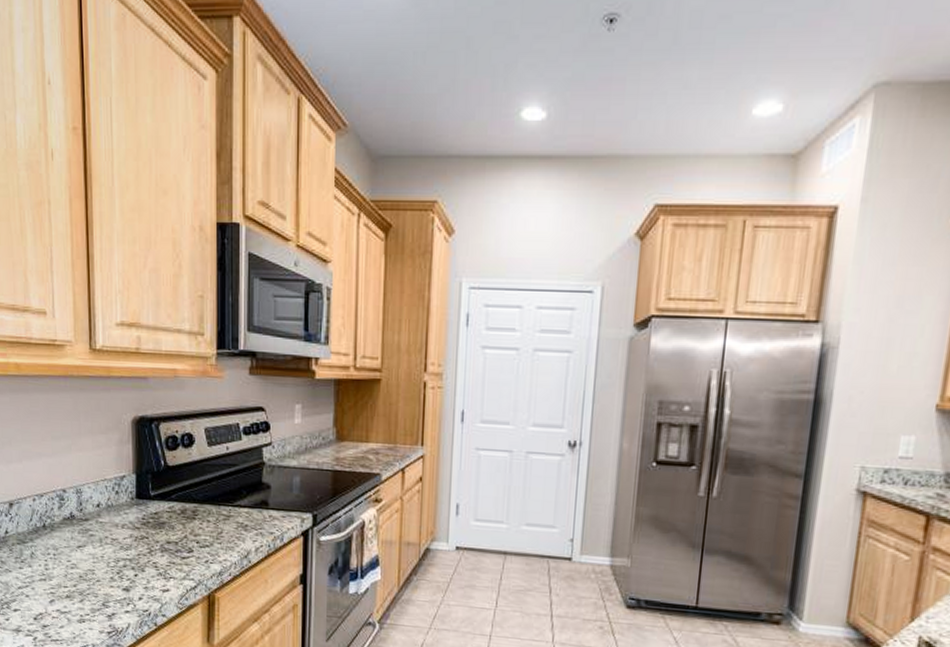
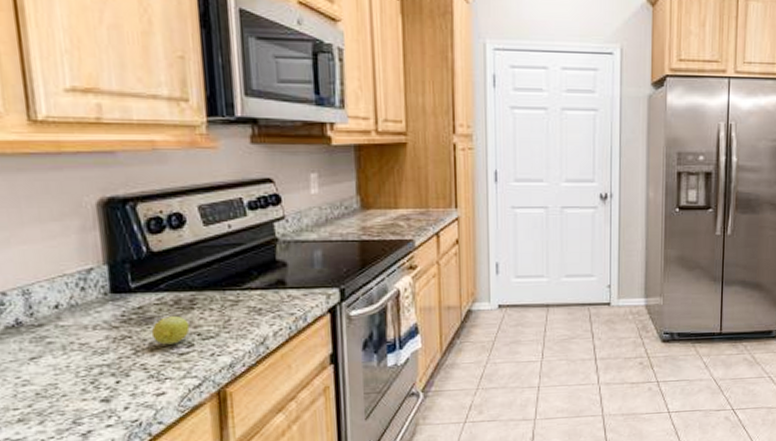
fruit: none [162,523,191,549] -> present [151,315,190,345]

